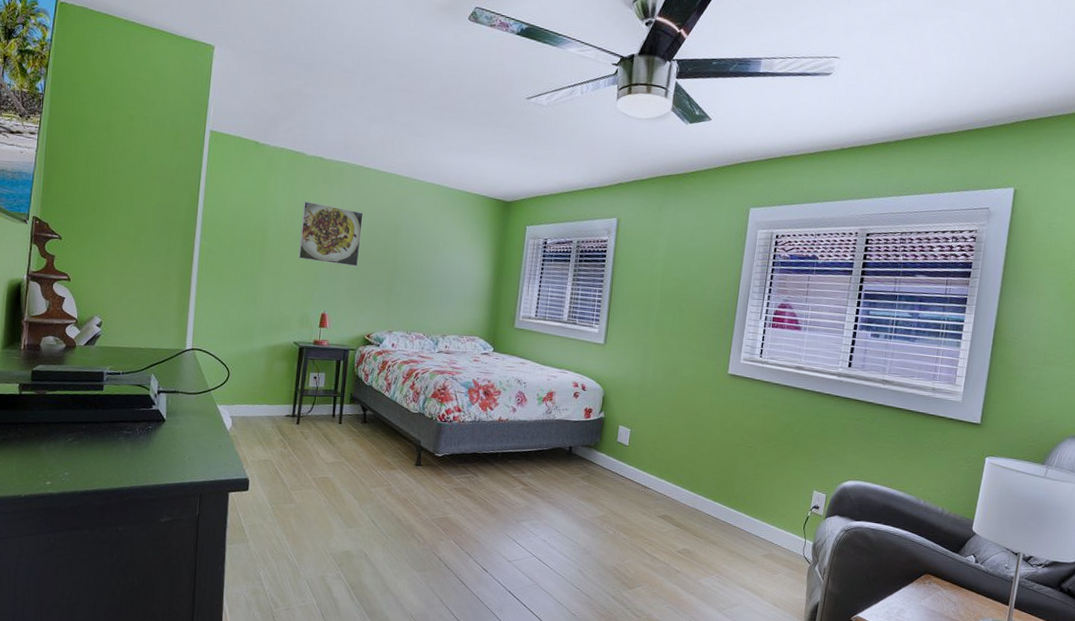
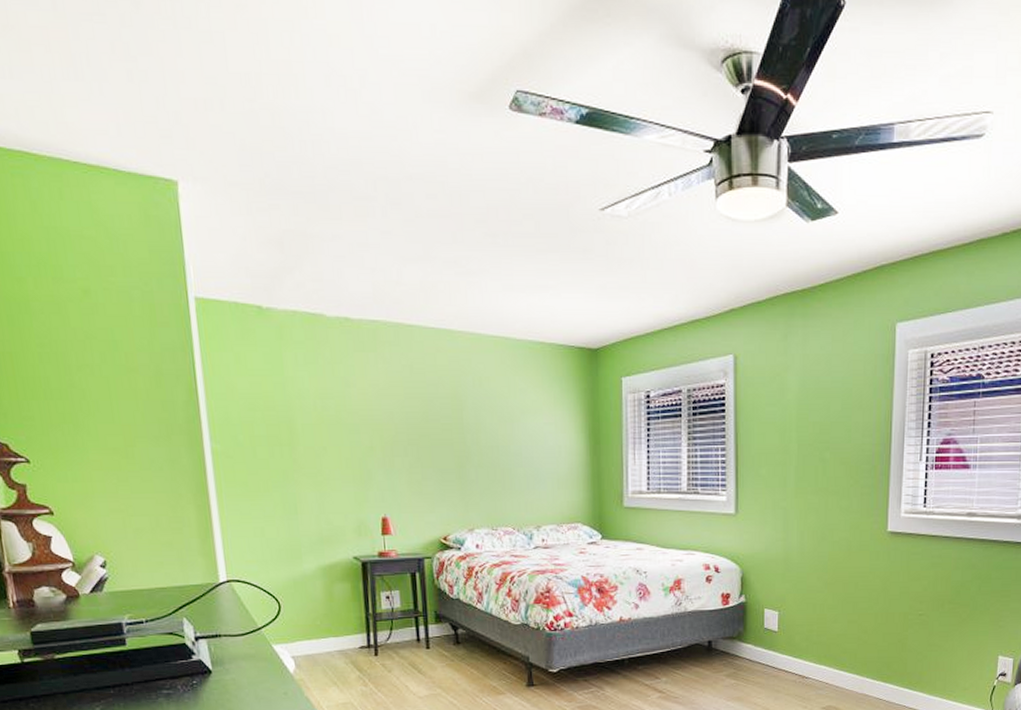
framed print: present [298,201,364,267] -> none [334,378,418,455]

